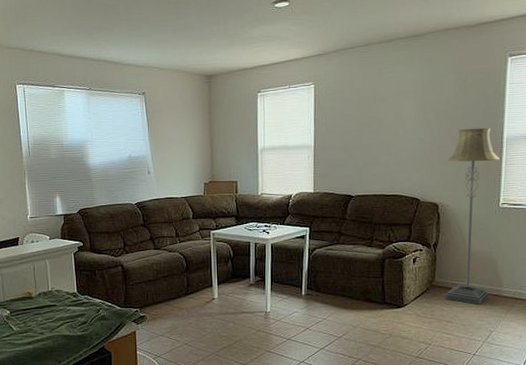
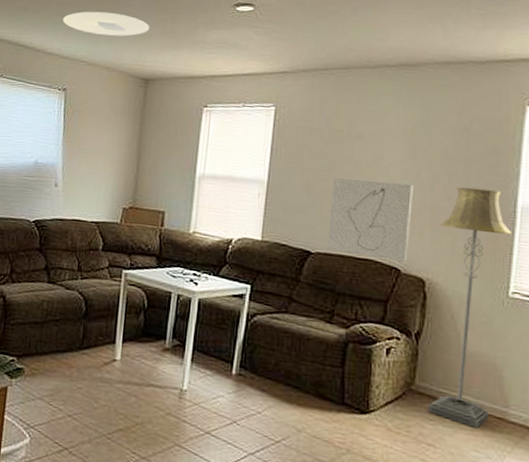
ceiling light: none [133,22,206,43] -> present [63,11,150,37]
wall art: none [364,132,426,193] -> present [328,178,414,262]

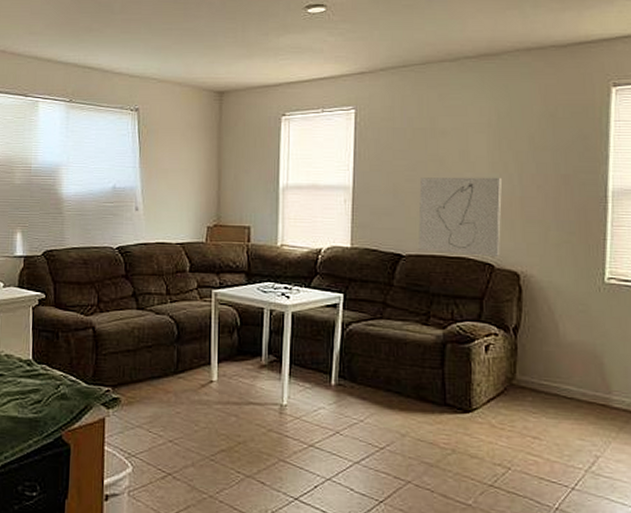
ceiling light: present [63,11,150,37] -> none [129,25,220,50]
floor lamp: present [428,187,511,428] -> none [530,175,603,417]

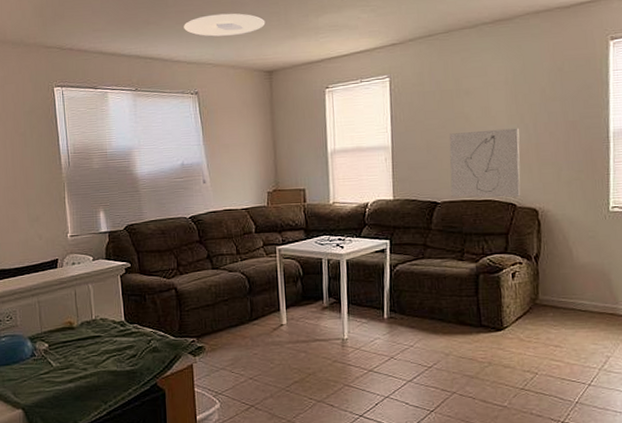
ceiling light: none [129,25,220,50] -> present [184,13,266,37]

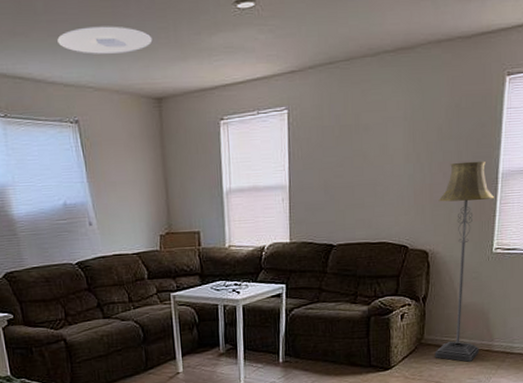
wall art: present [449,128,521,198] -> none [346,167,416,240]
floor lamp: none [546,120,606,326] -> present [434,160,494,362]

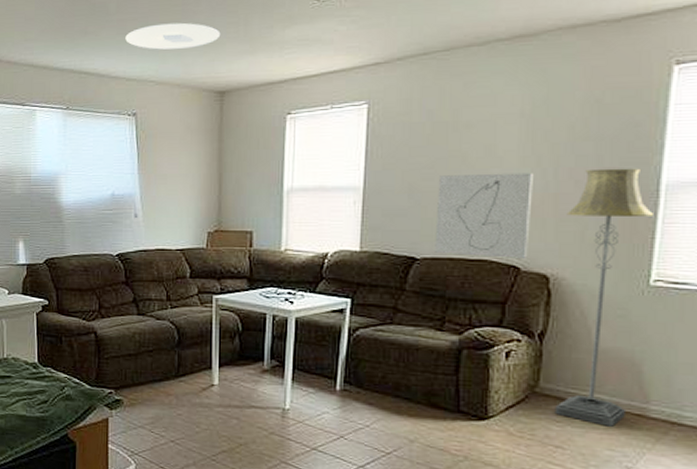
wall art: none [346,167,416,240] -> present [435,173,535,258]

